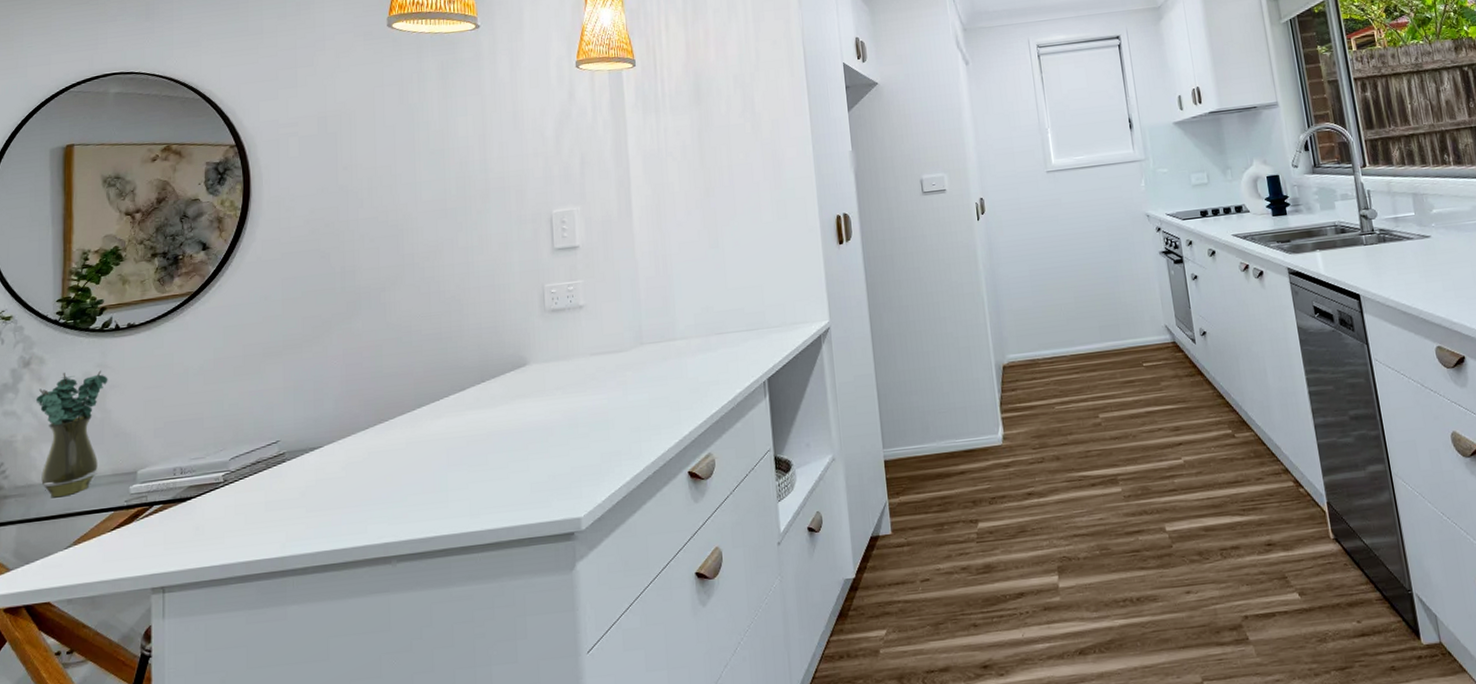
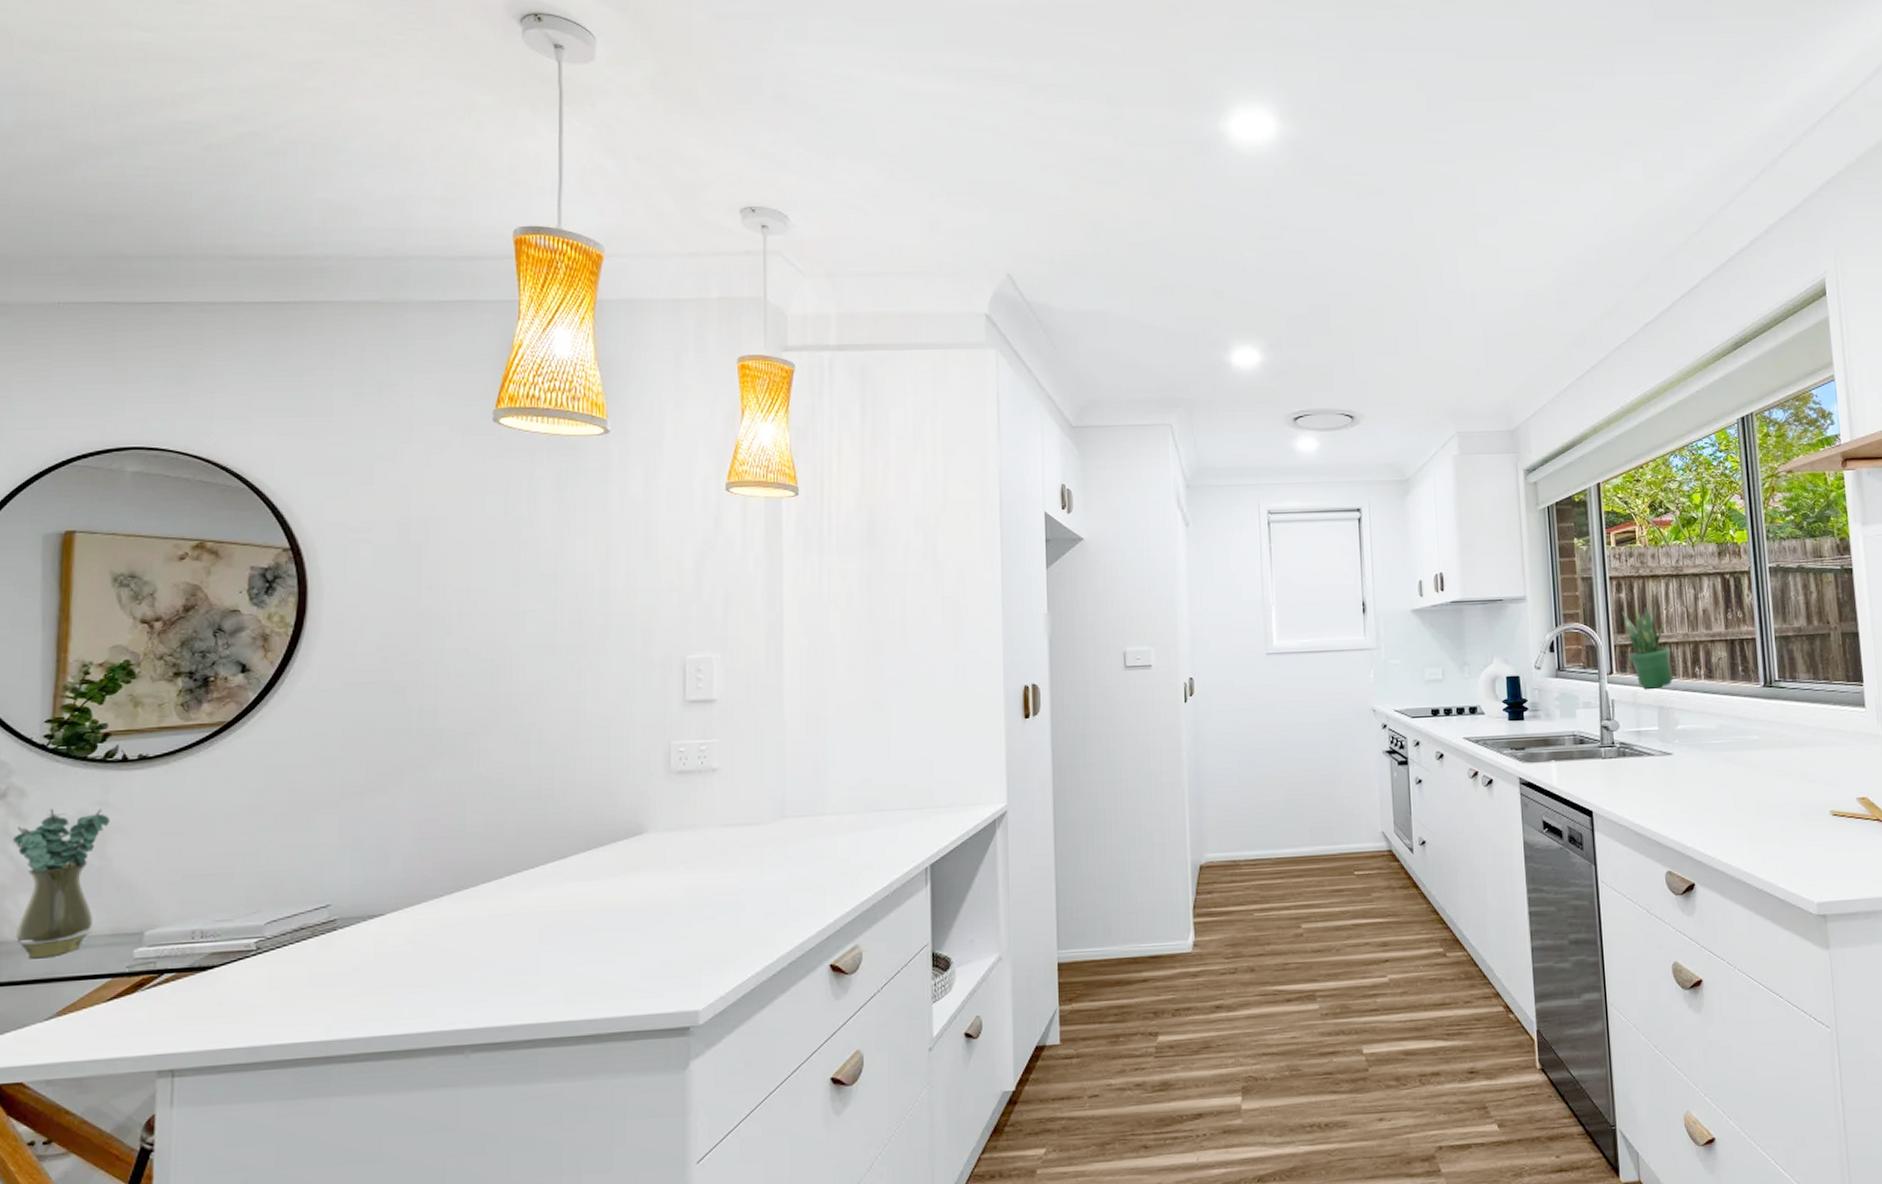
planter: none [1368,101,1425,178] -> present [1621,606,1674,689]

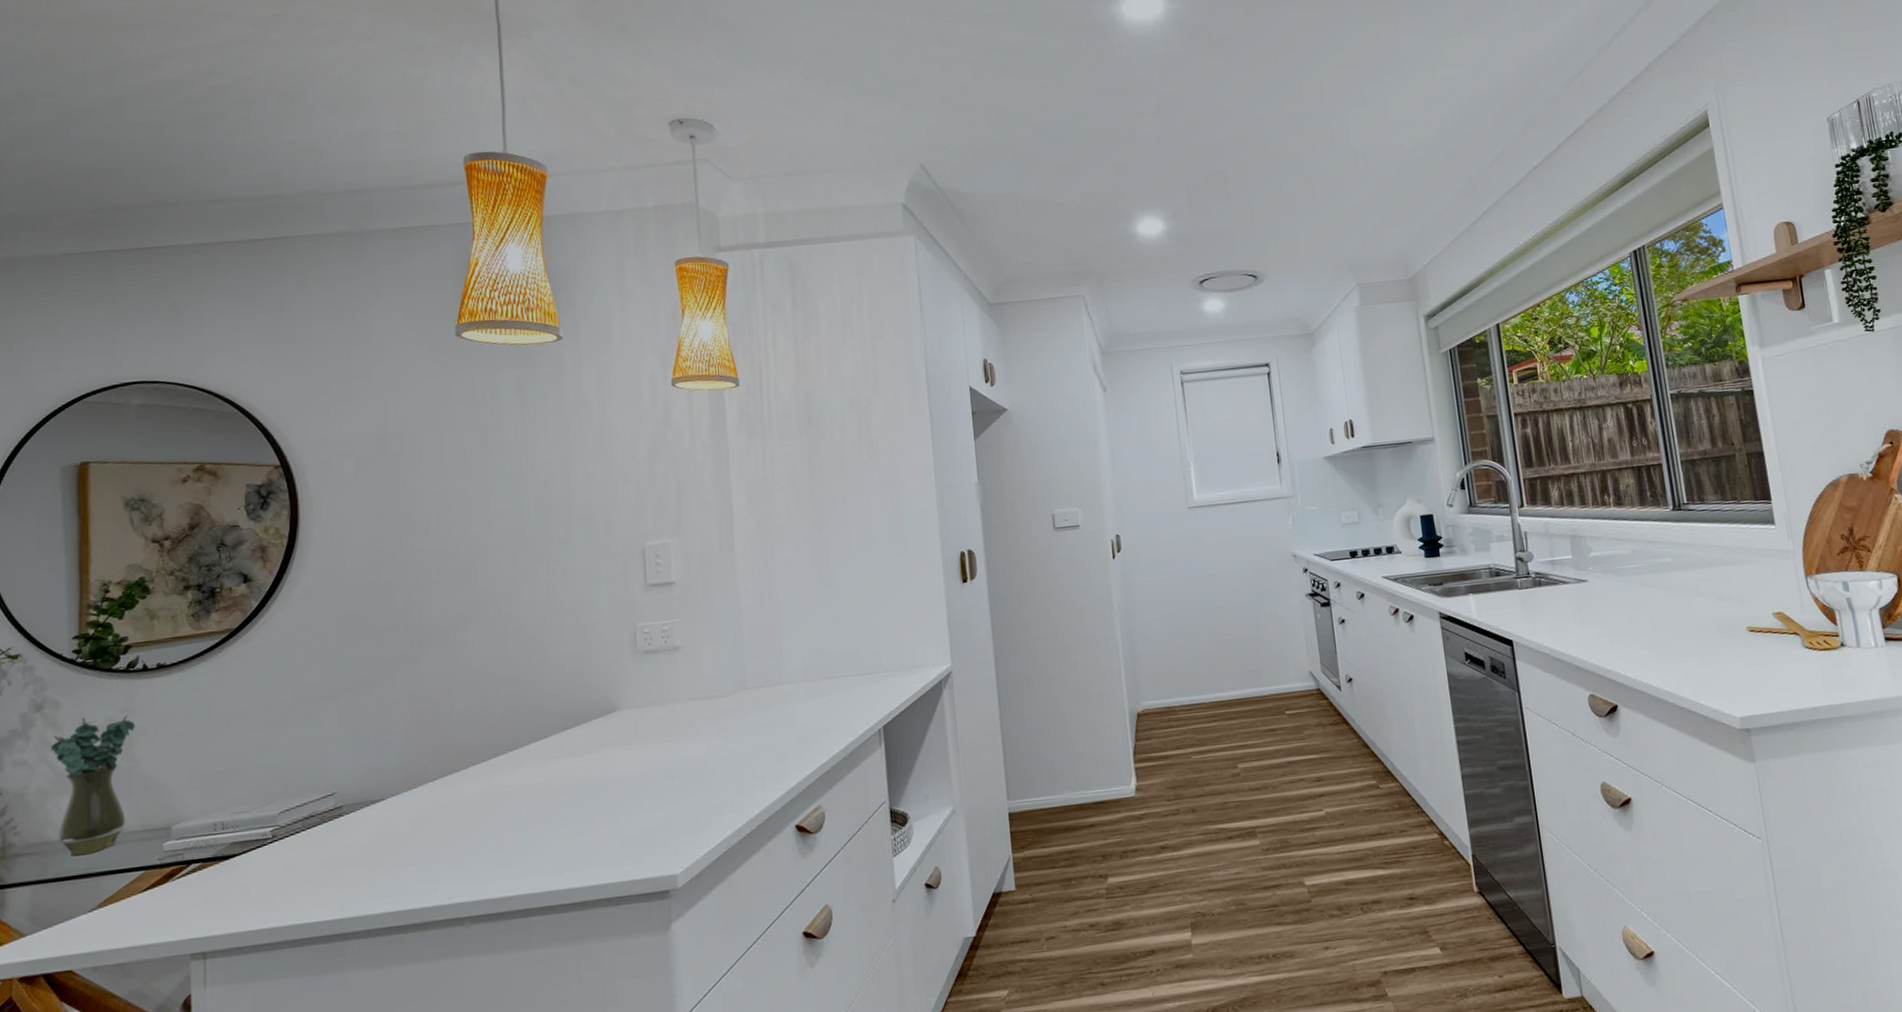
planter: present [1621,606,1674,689] -> none [1528,438,1584,520]

